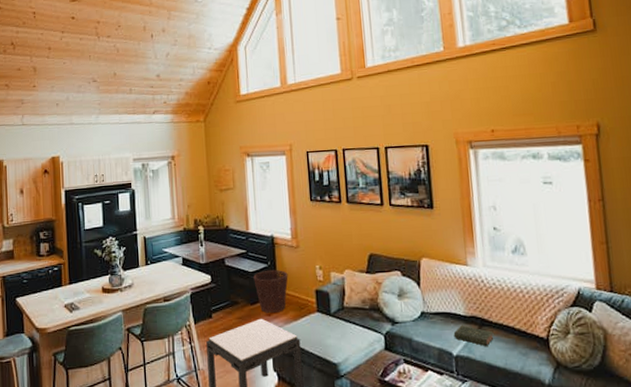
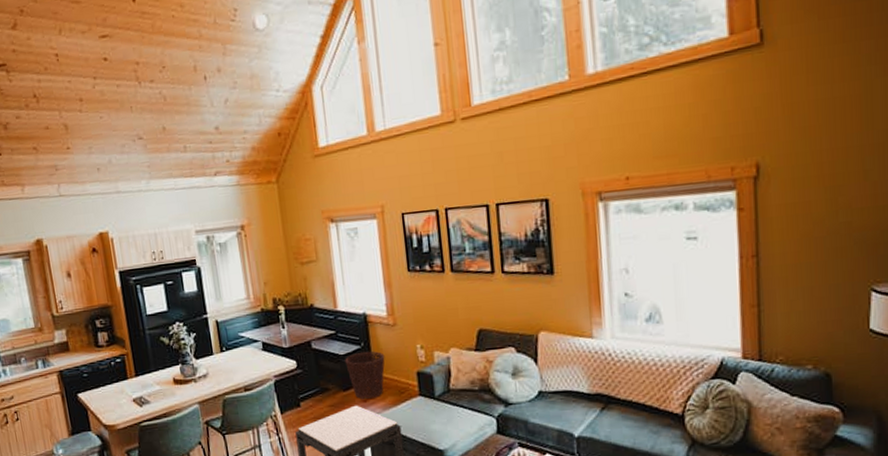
book: present [453,325,494,346] -> none [575,403,622,425]

